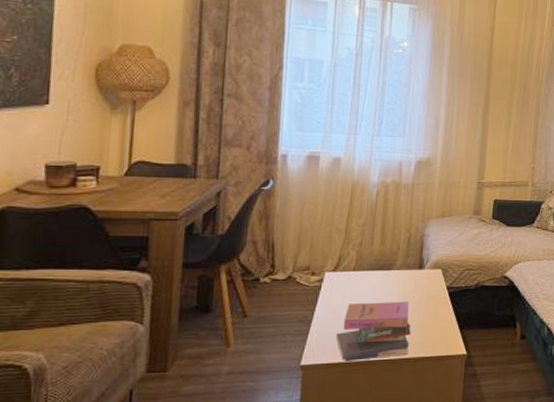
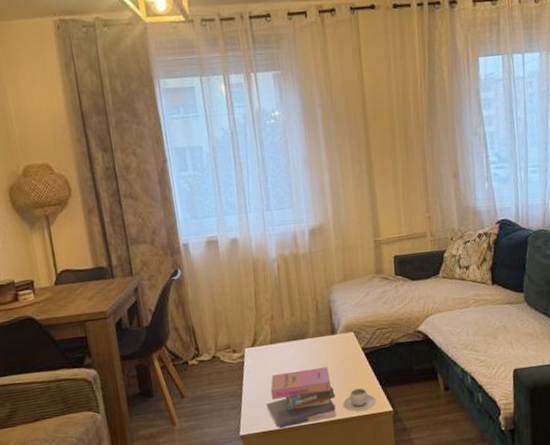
teacup: none [417,328,452,351] -> present [343,388,377,412]

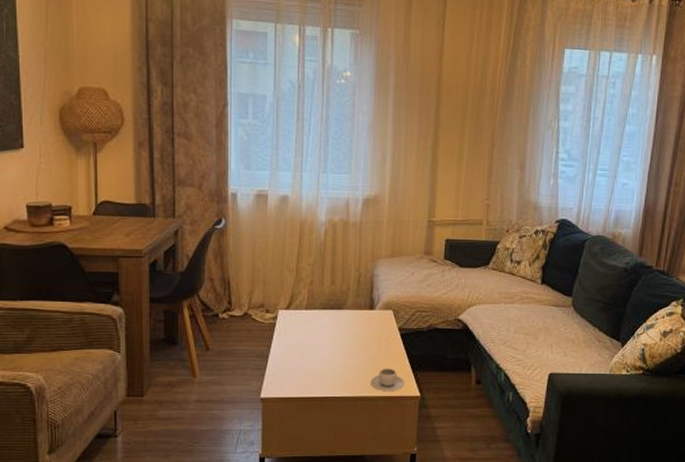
books: present [265,366,337,428] -> none [291,340,364,396]

